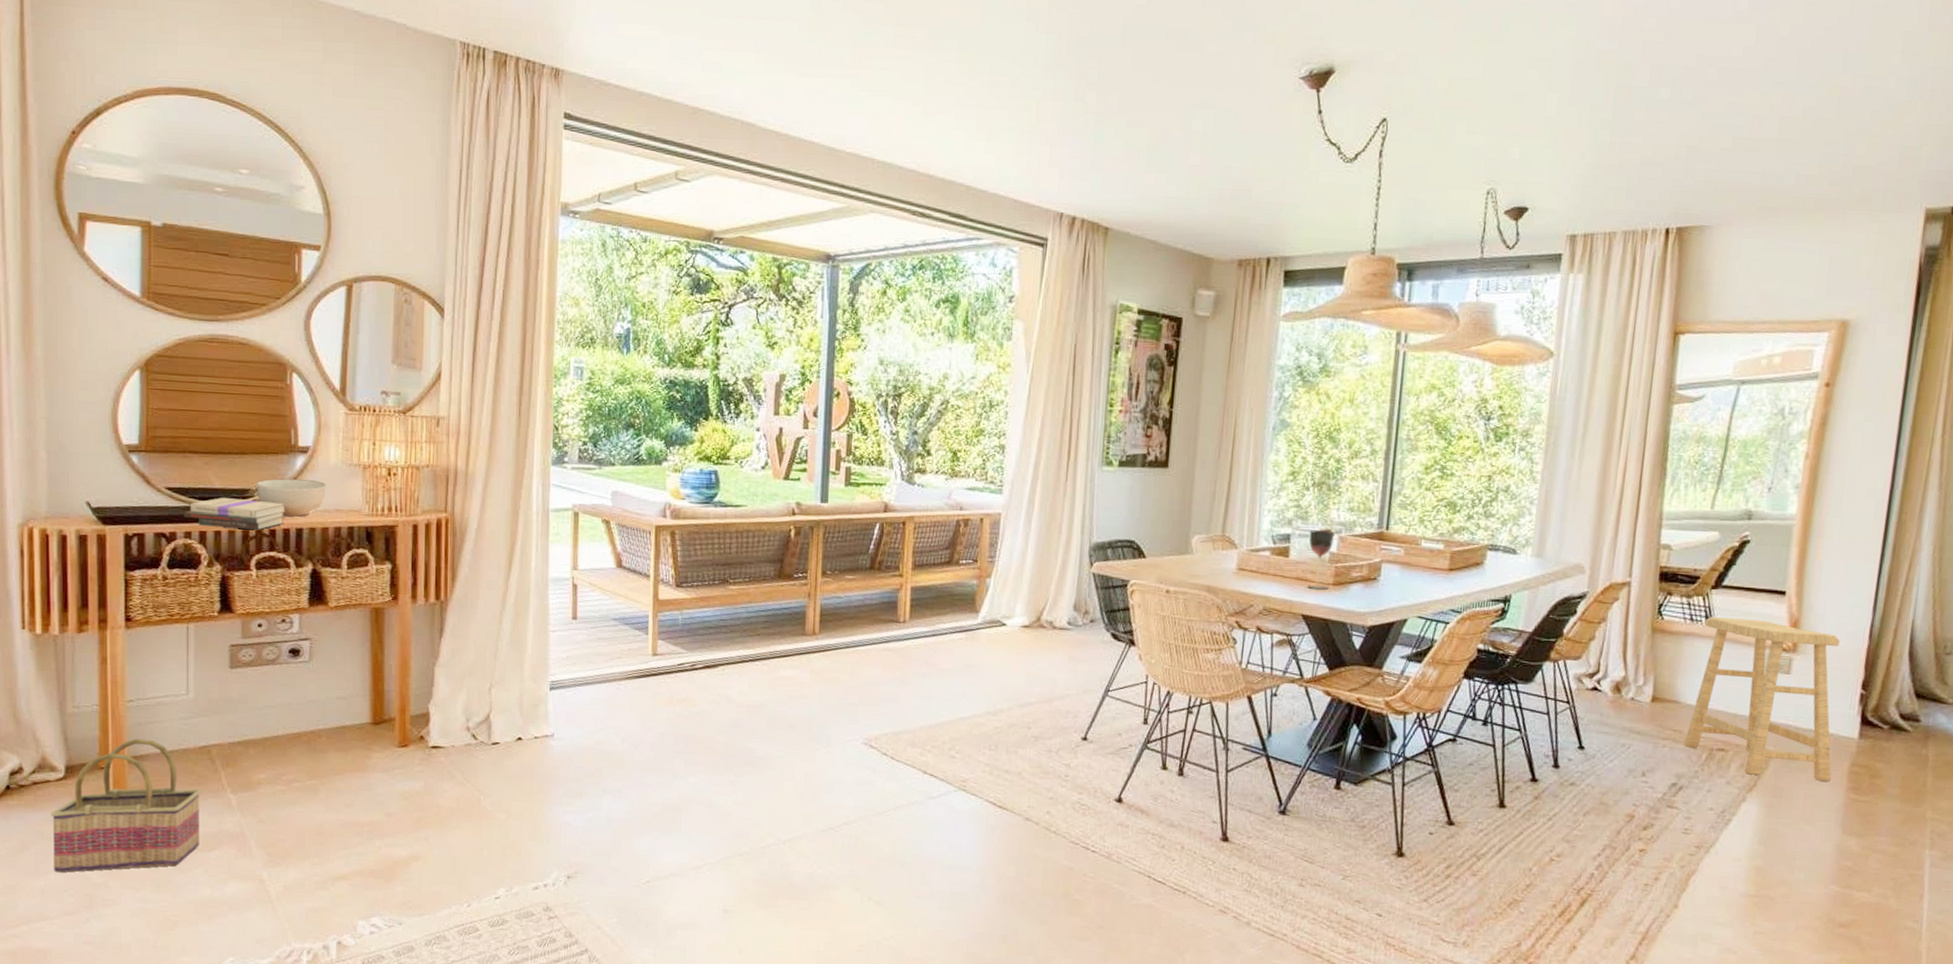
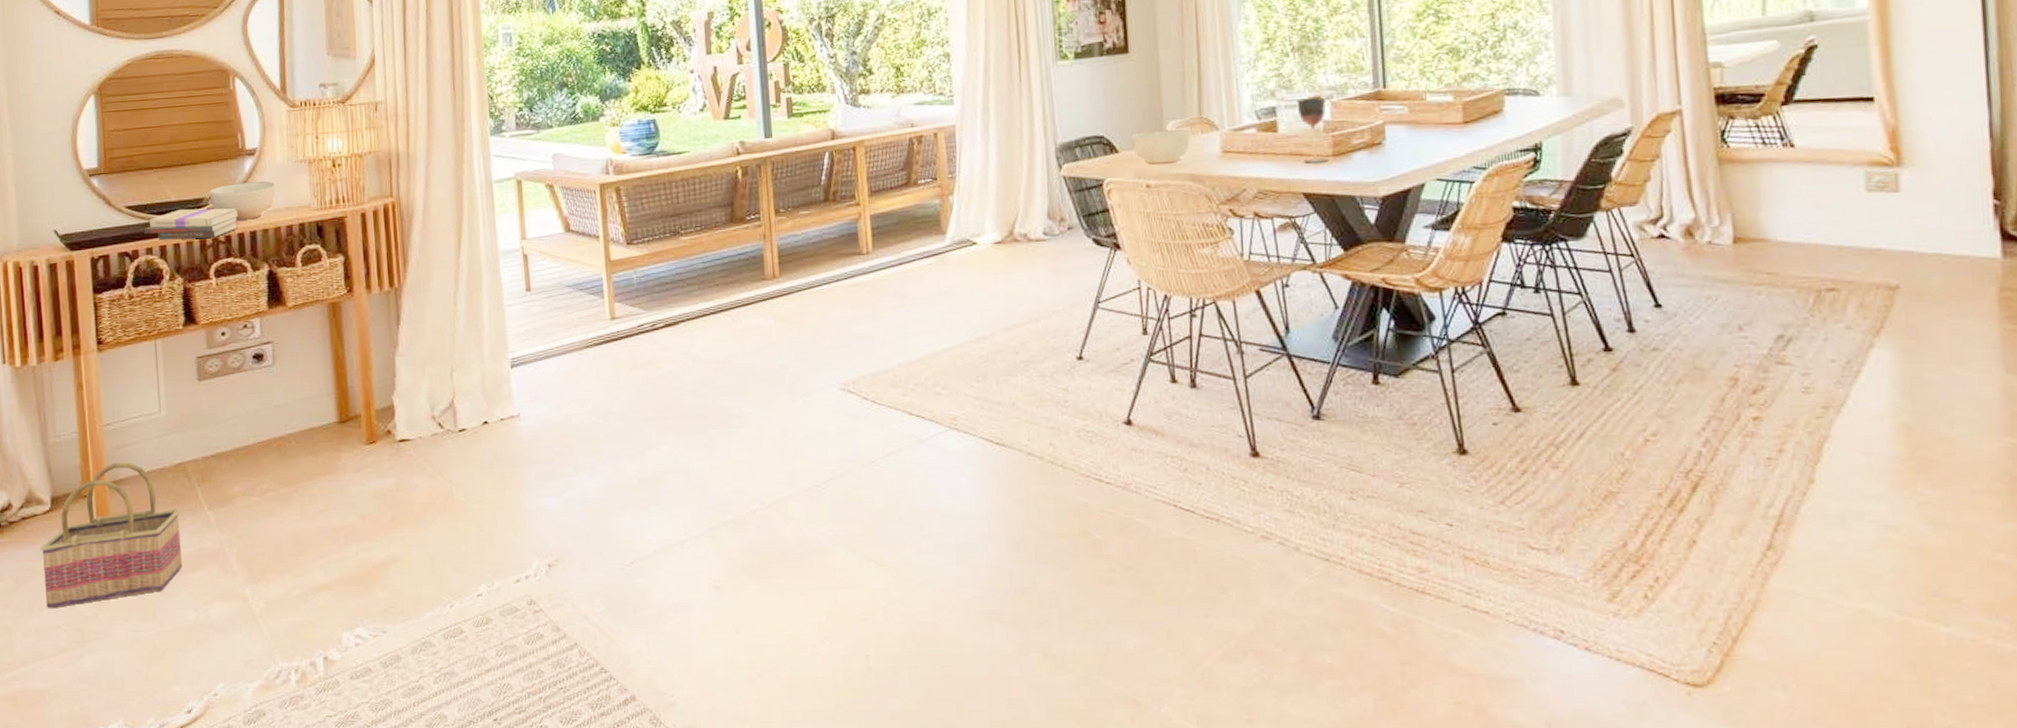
bowl: none [1158,541,1212,575] -> present [1130,129,1191,166]
stool: present [1683,617,1840,781] -> none [1781,133,1977,315]

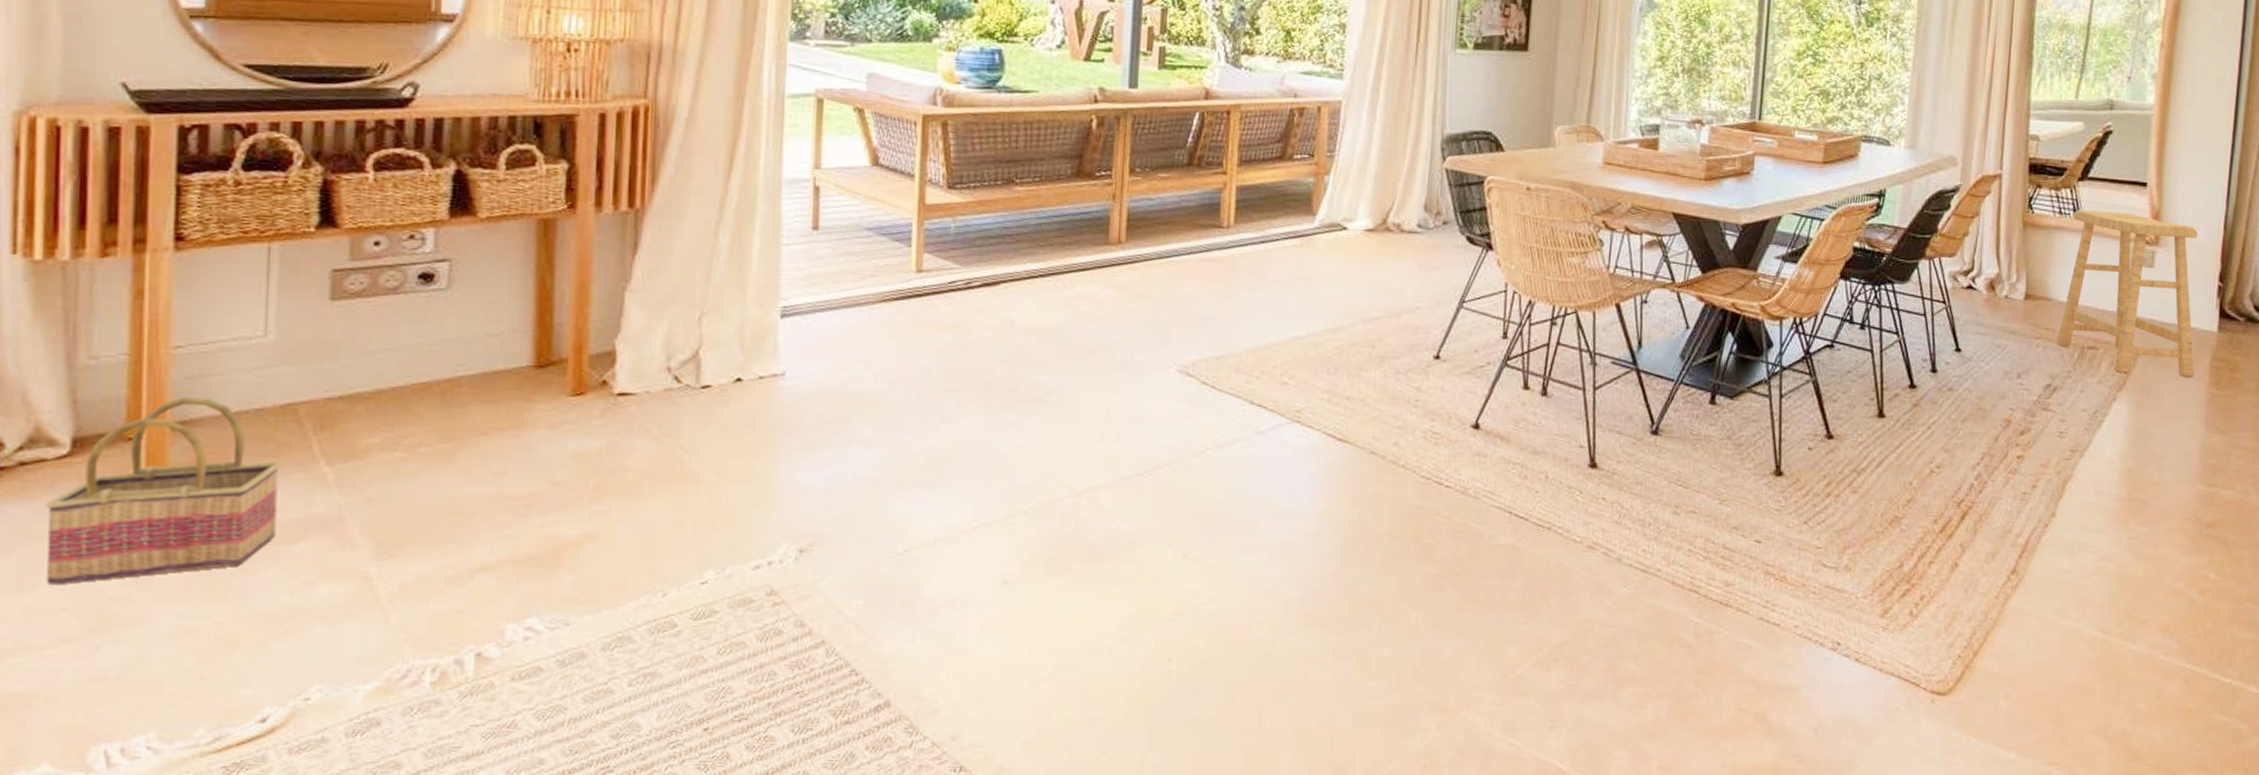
books: present [144,208,238,240] -> none [269,77,419,121]
bowl: present [208,181,275,221] -> none [376,54,479,103]
bowl: present [1130,129,1191,166] -> none [1518,133,1577,170]
wineglass: present [1296,97,1329,164] -> none [1676,120,1705,185]
stool: none [1781,133,1977,315] -> present [2056,210,2197,377]

